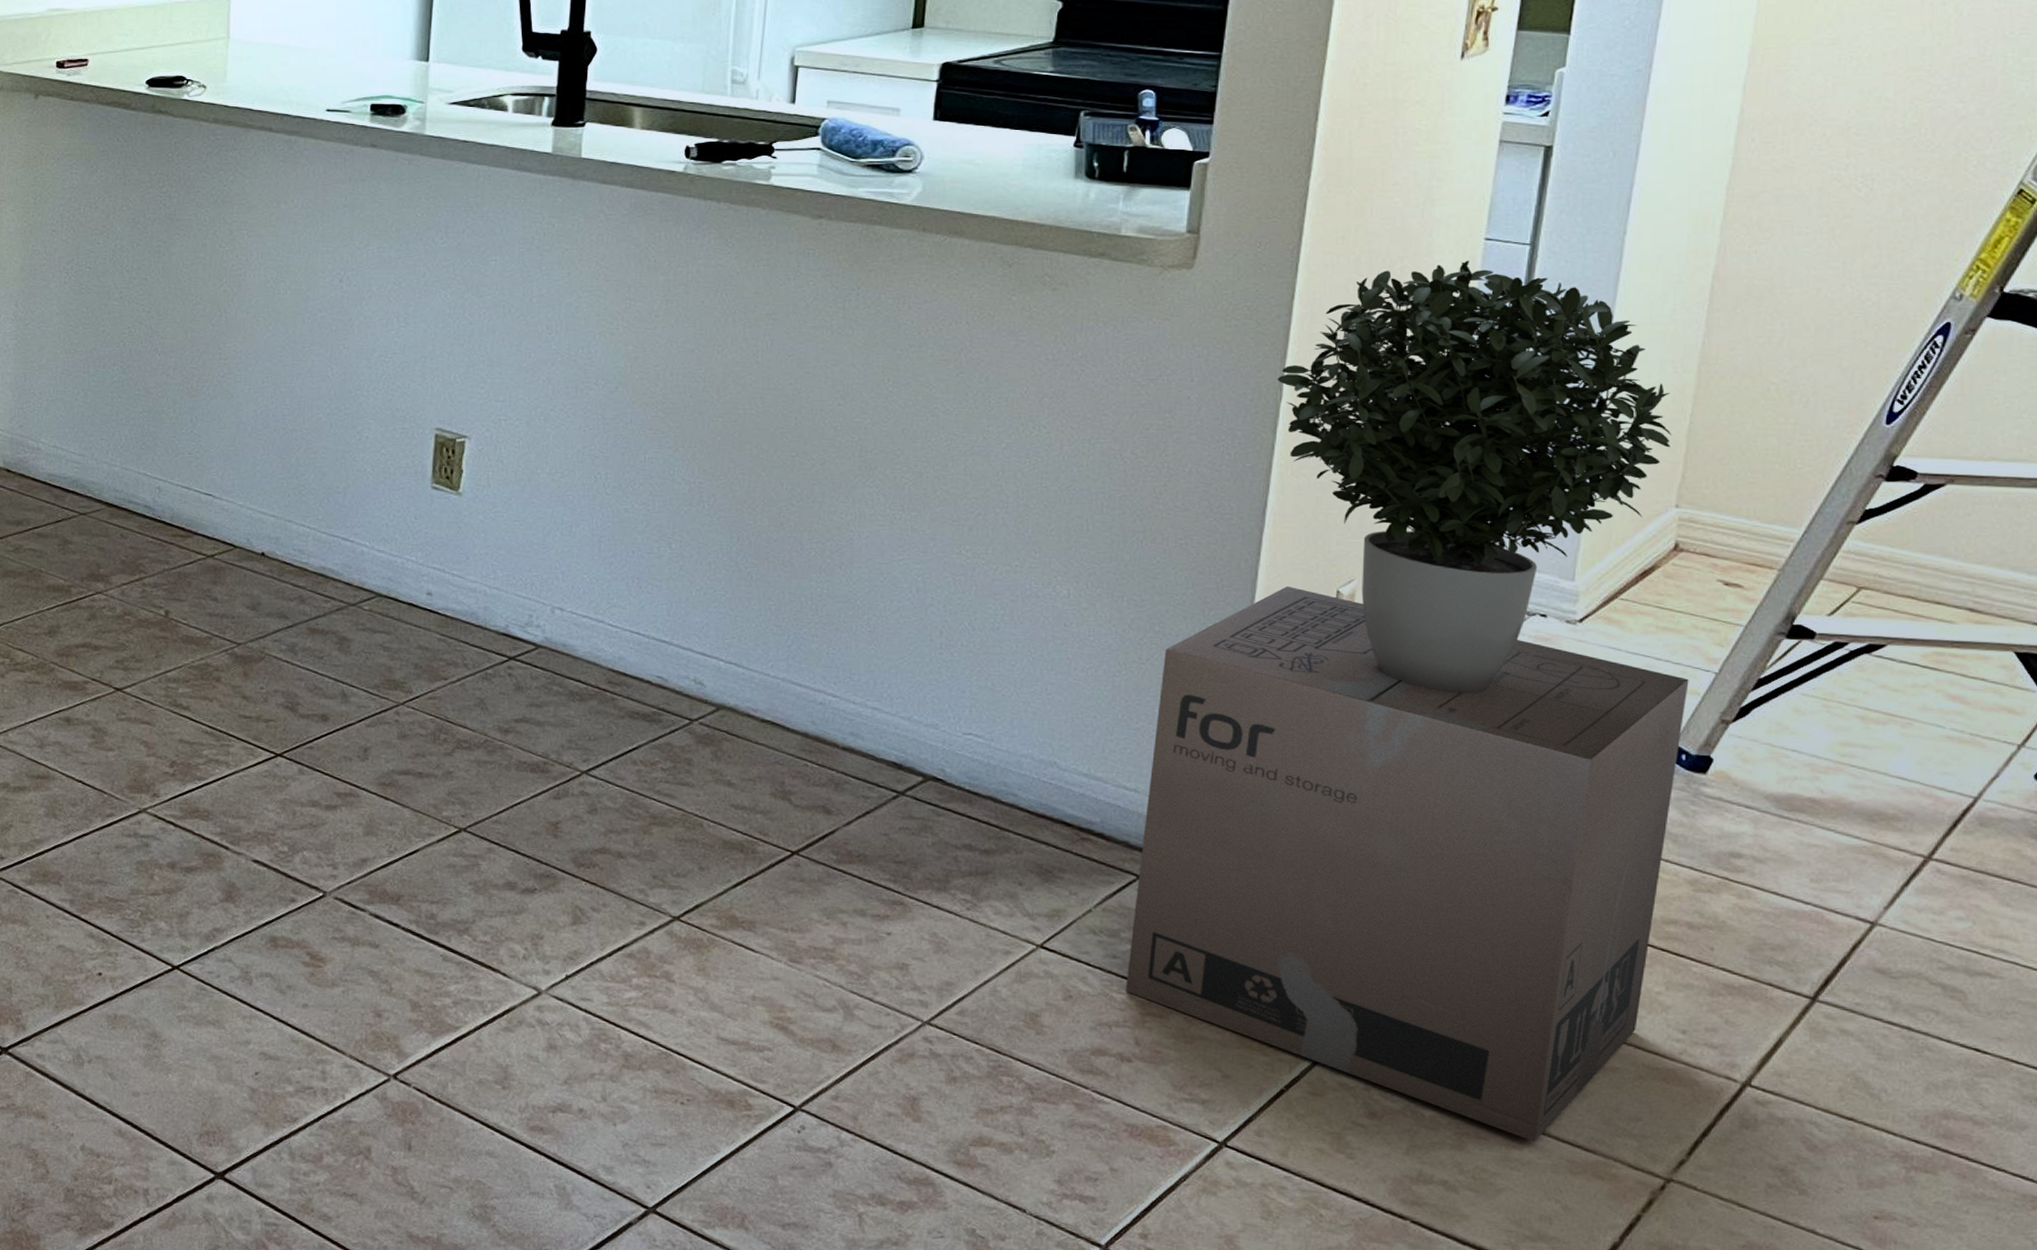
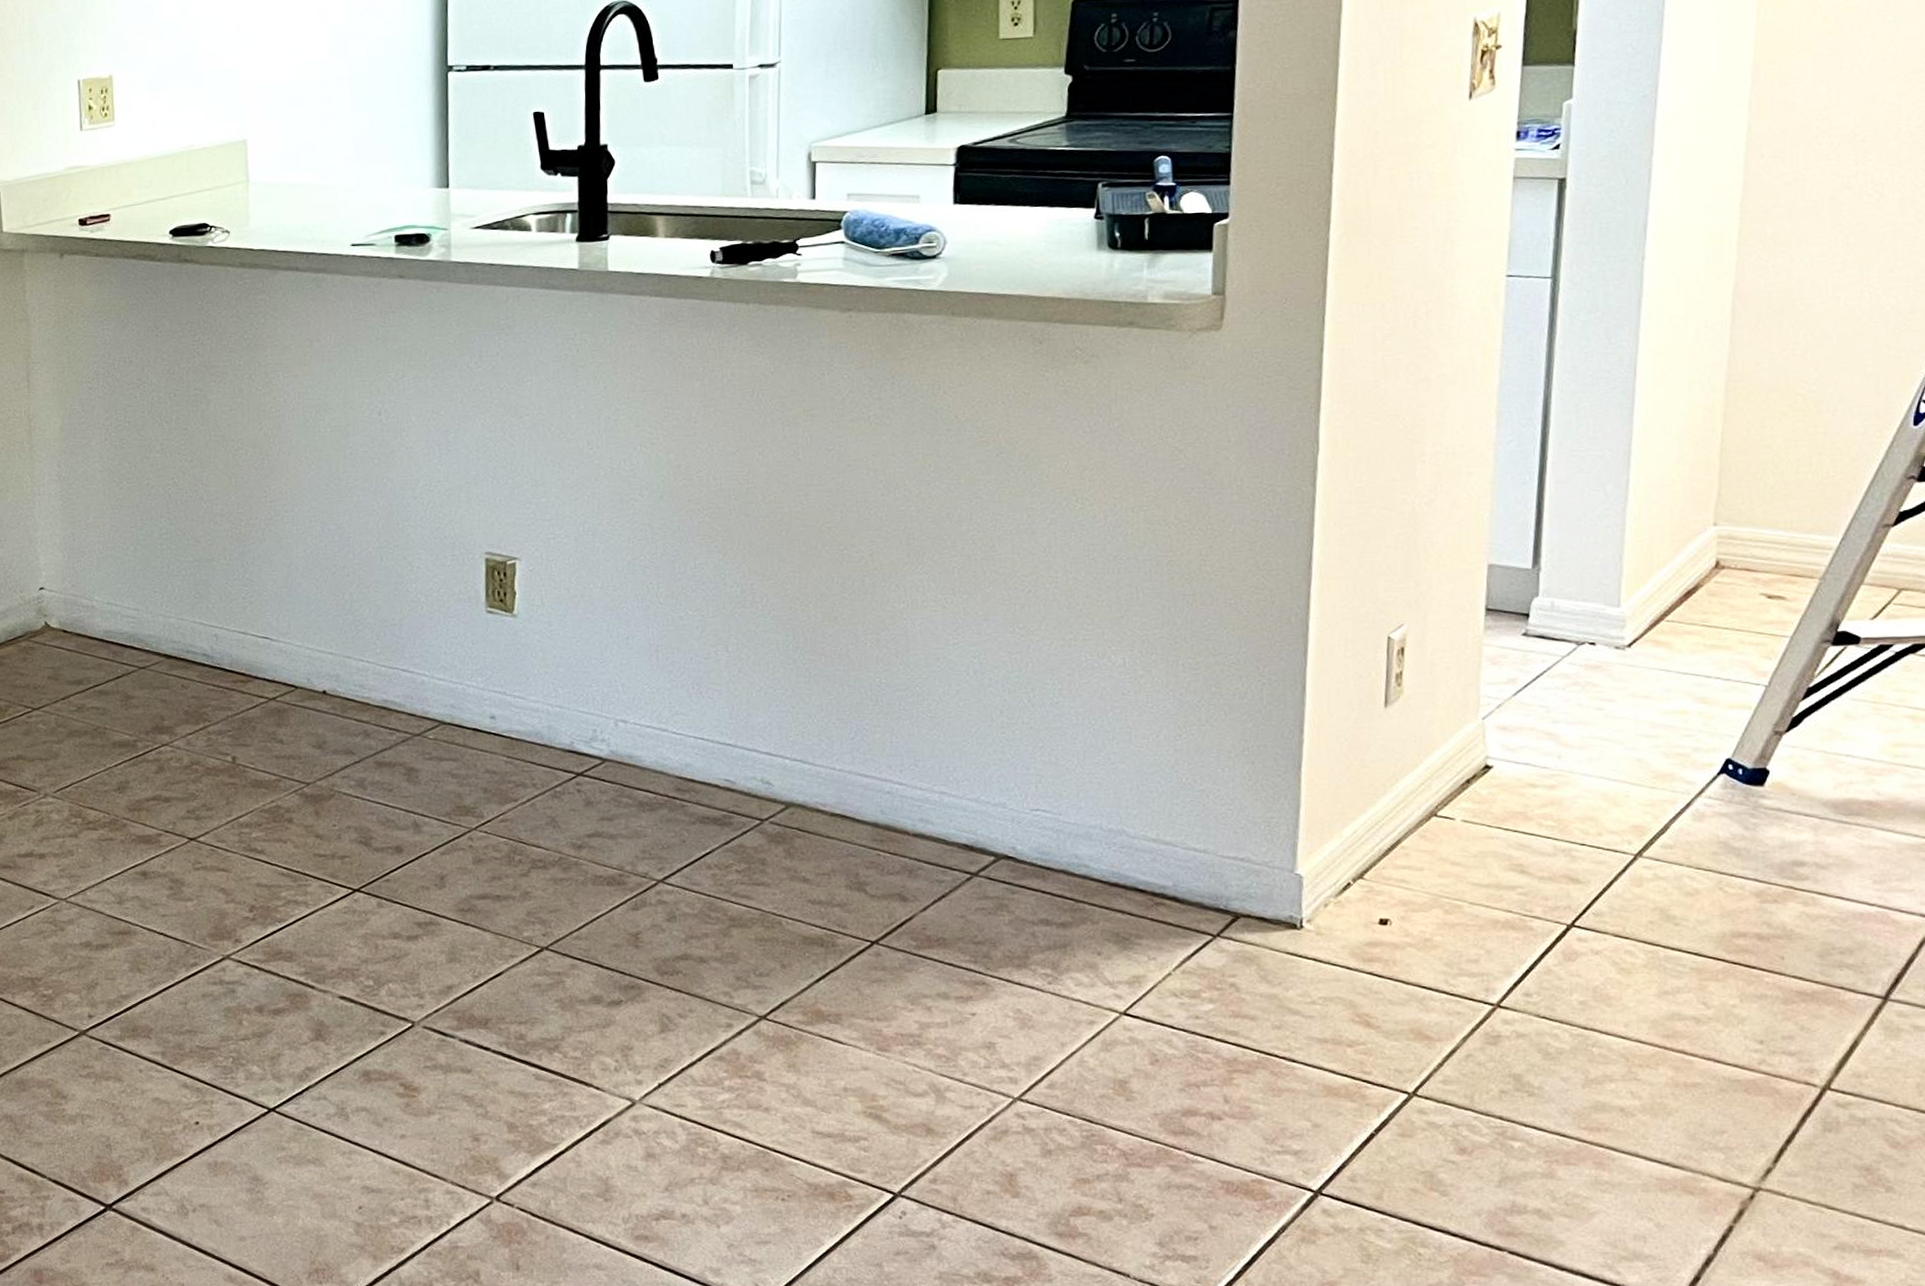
cardboard box: present [1125,586,1689,1142] -> none [1210,637,1740,1163]
potted plant: present [1277,260,1672,694] -> none [1312,299,1705,727]

